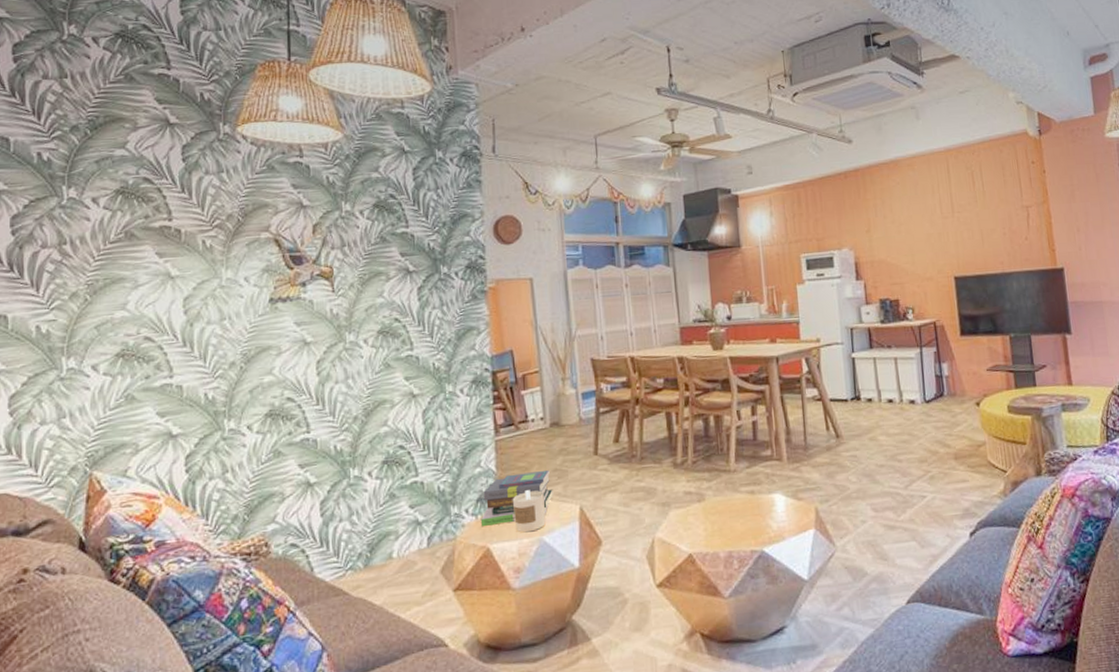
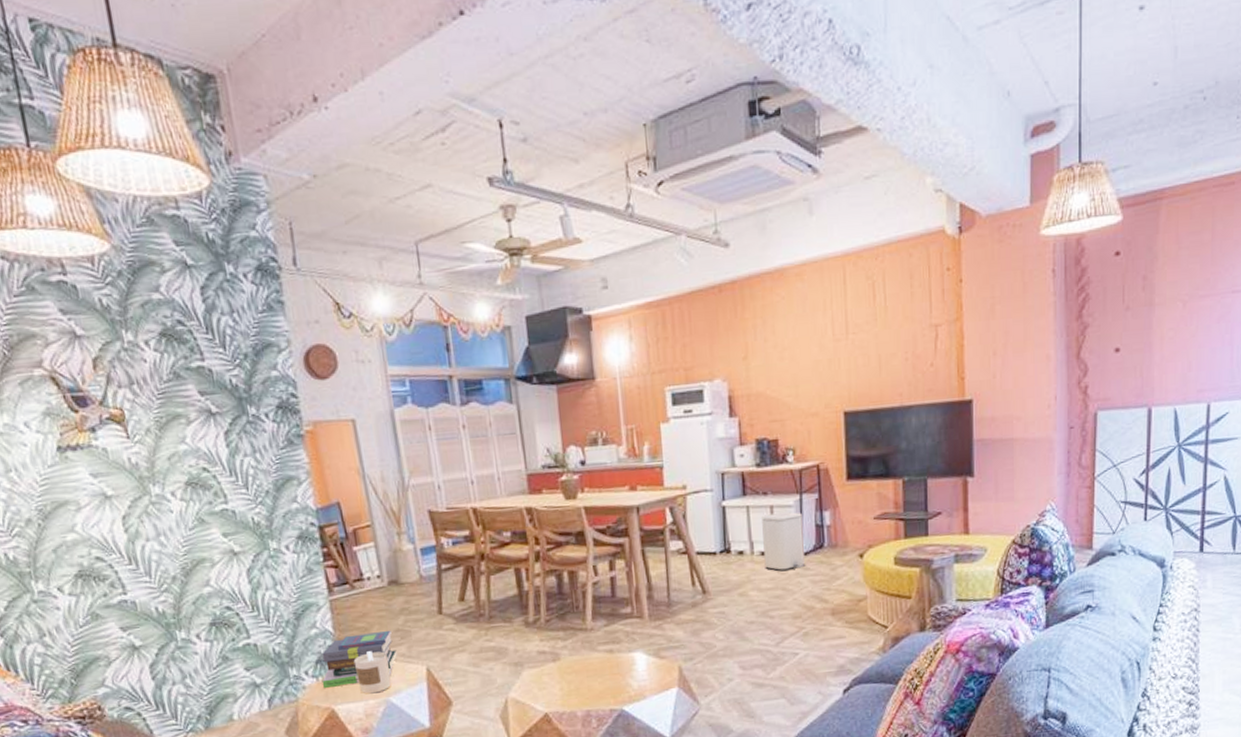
pedal bin: none [887,363,929,418] -> present [762,511,806,572]

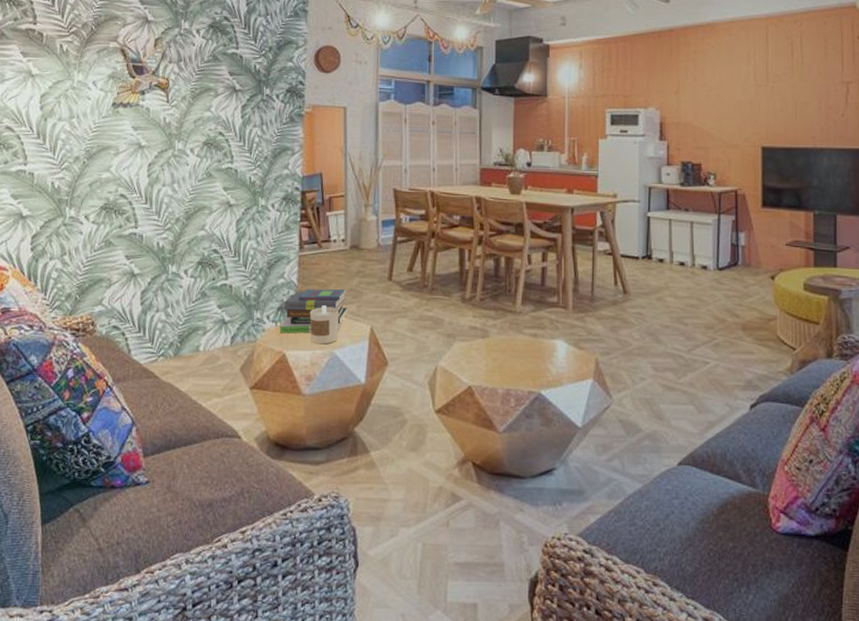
pedal bin: present [762,511,806,572] -> none [682,228,720,283]

